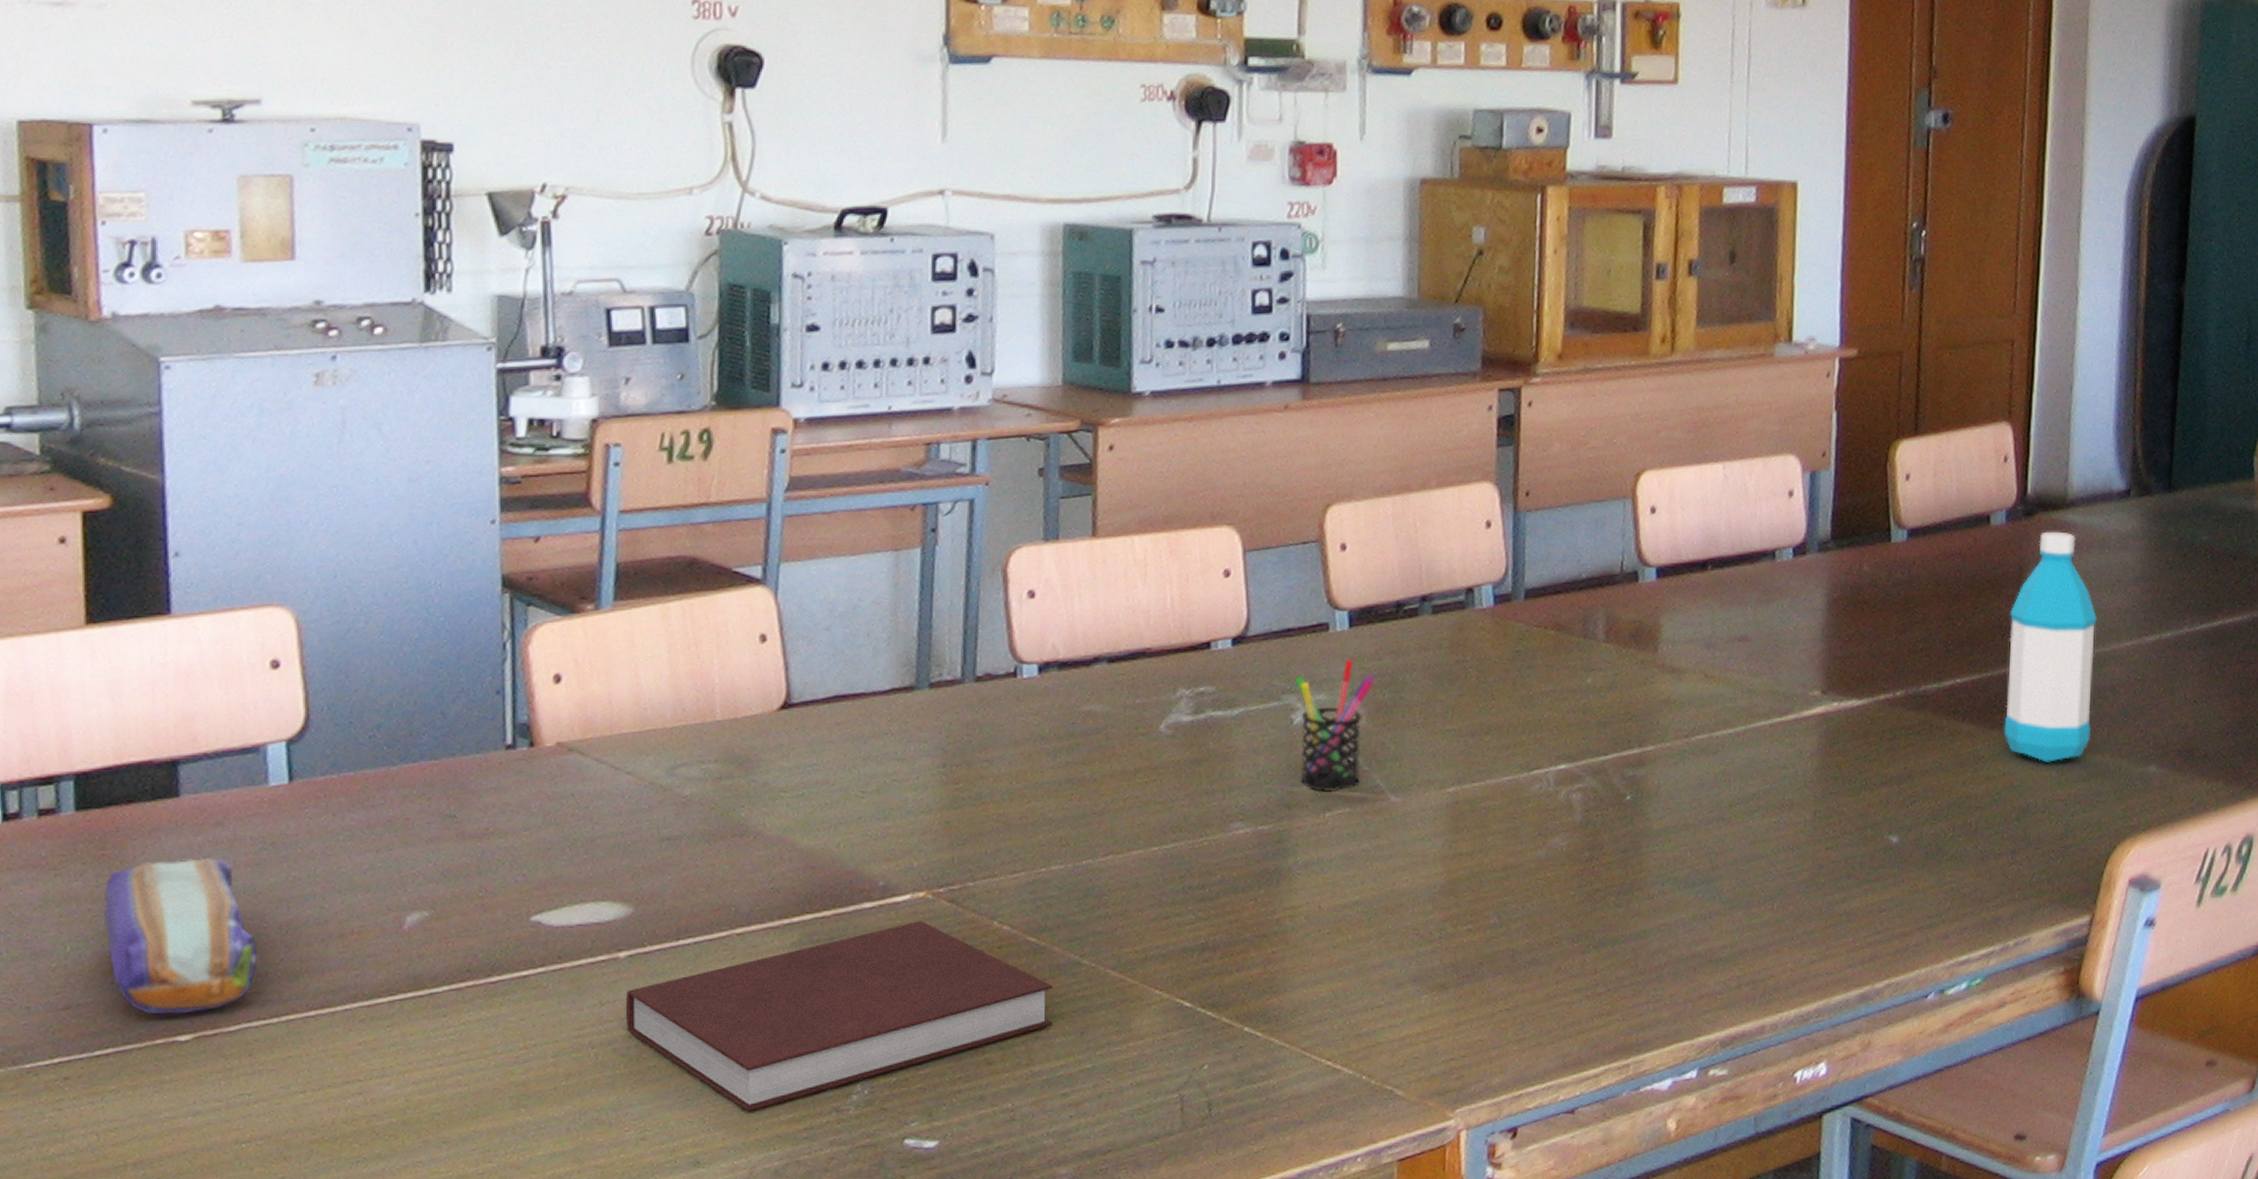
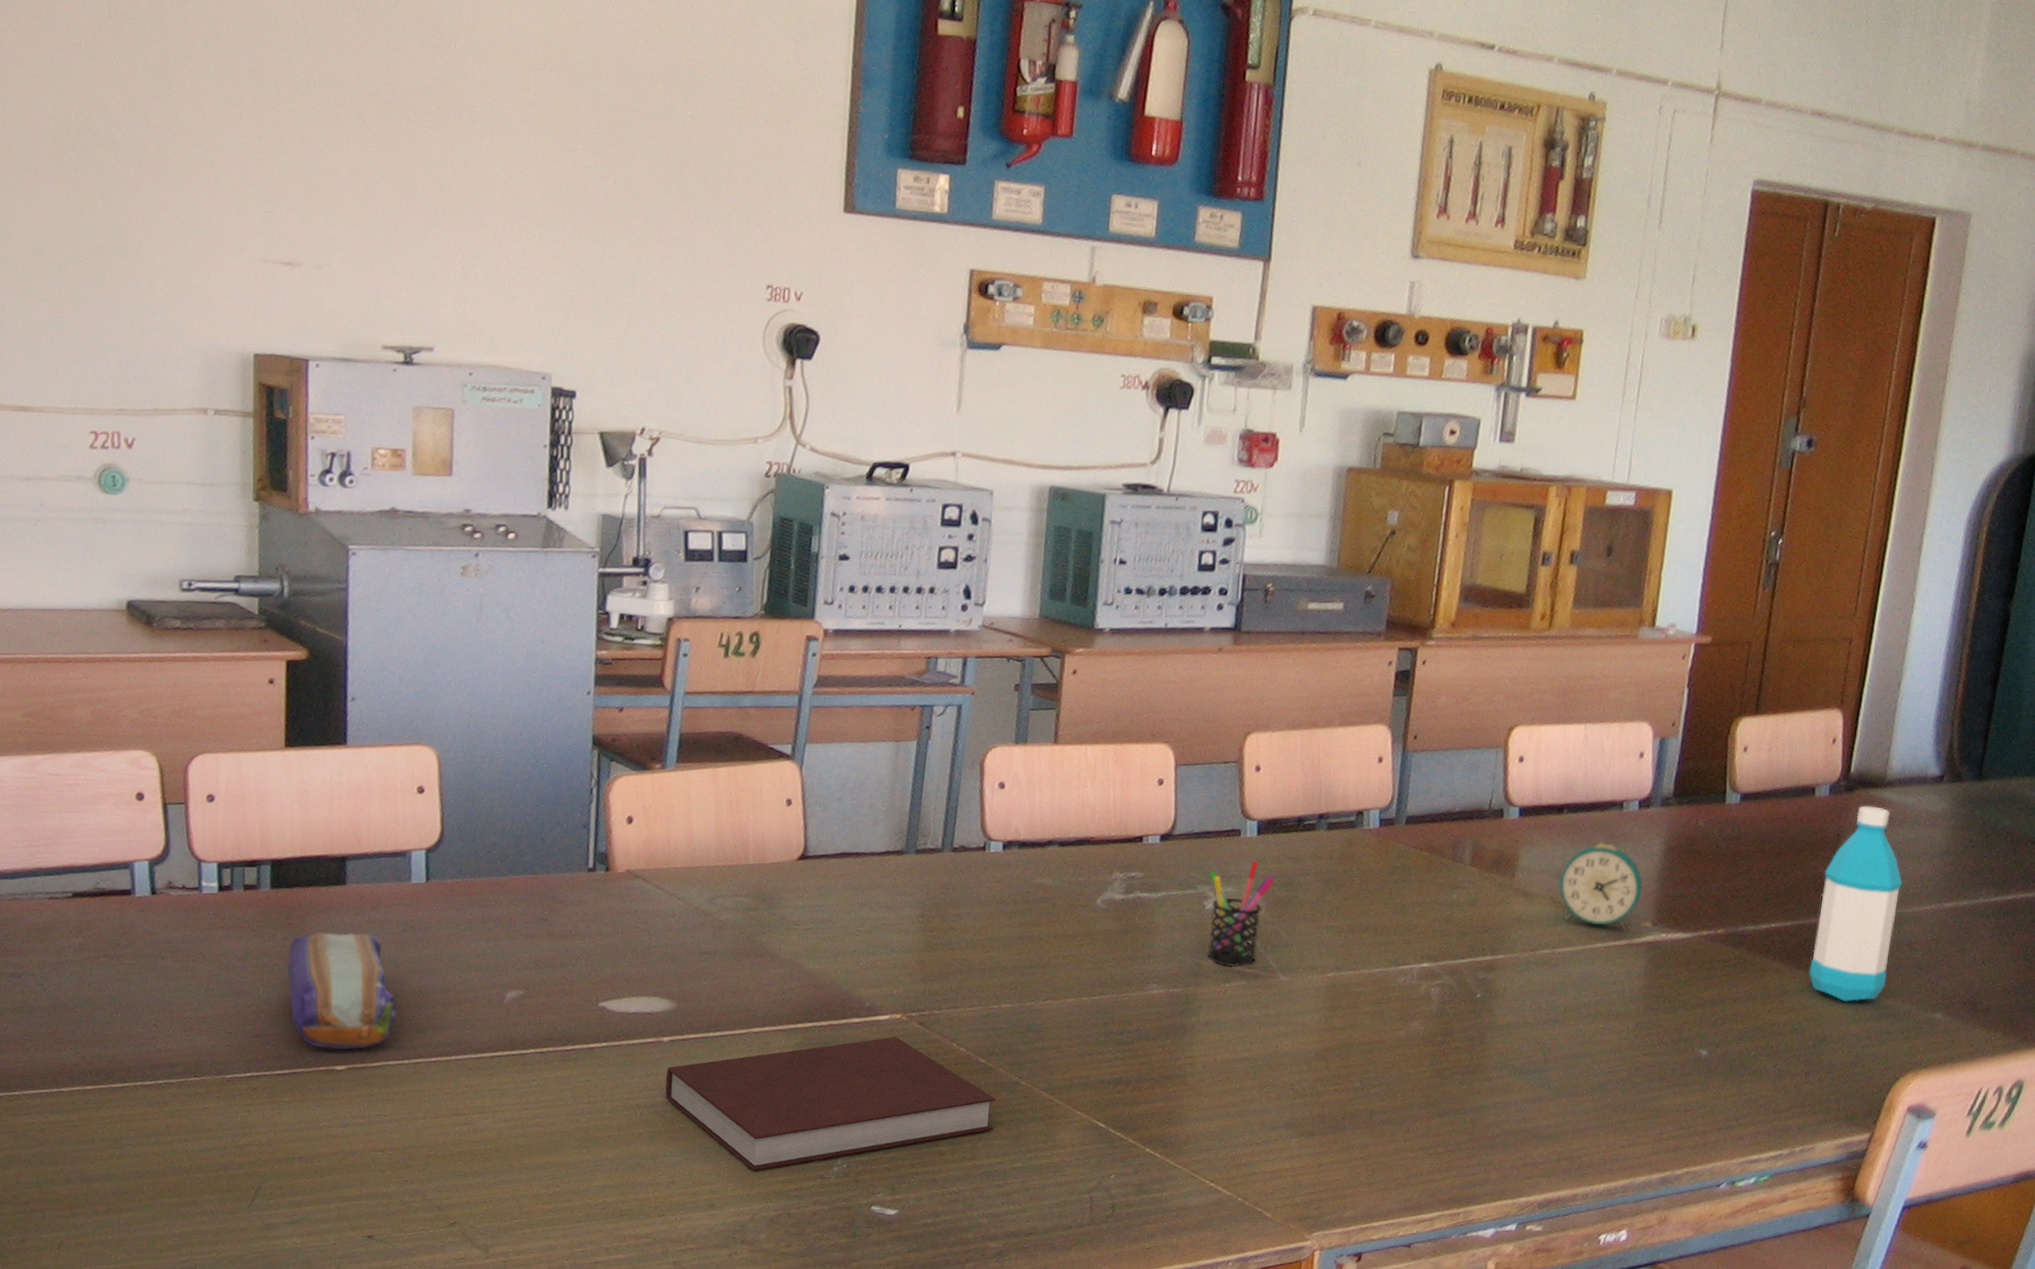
alarm clock: none [1709,599,1806,704] -> present [1559,841,1643,931]

